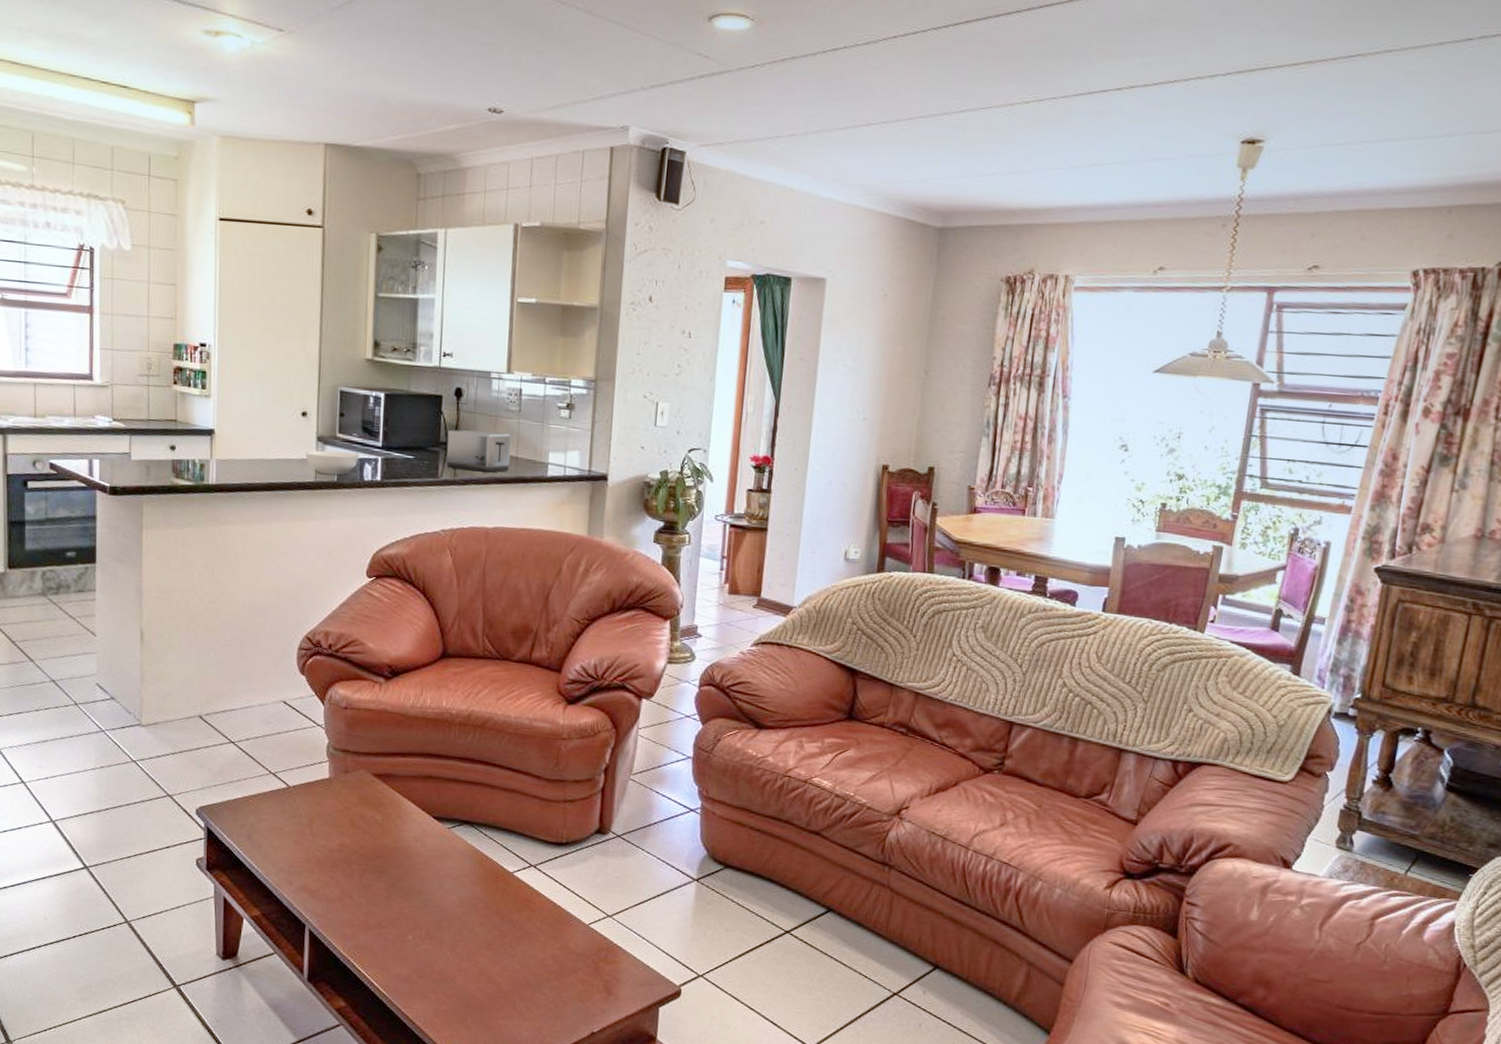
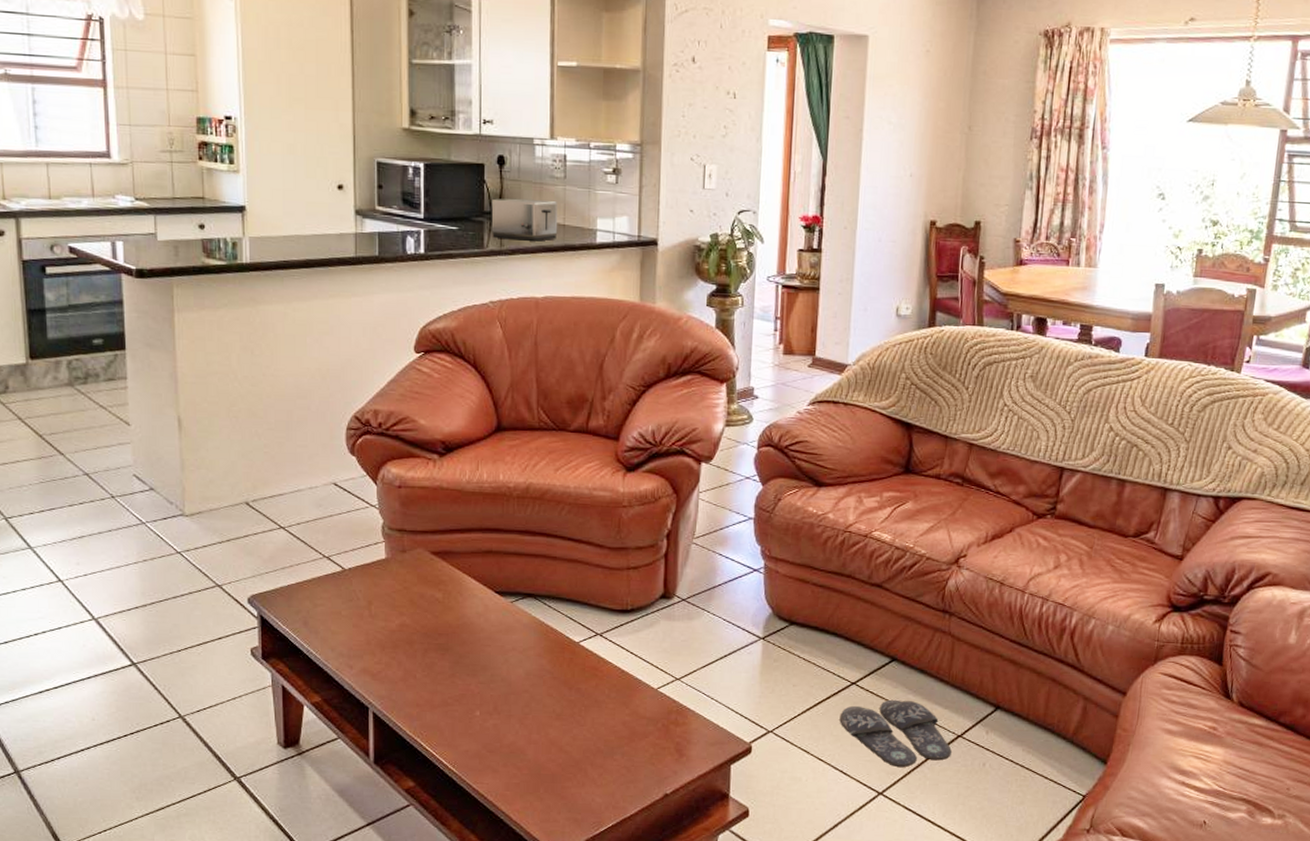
bowl: present [306,450,359,475] -> none [344,224,401,250]
slippers: none [771,951,887,1022] -> present [839,699,952,767]

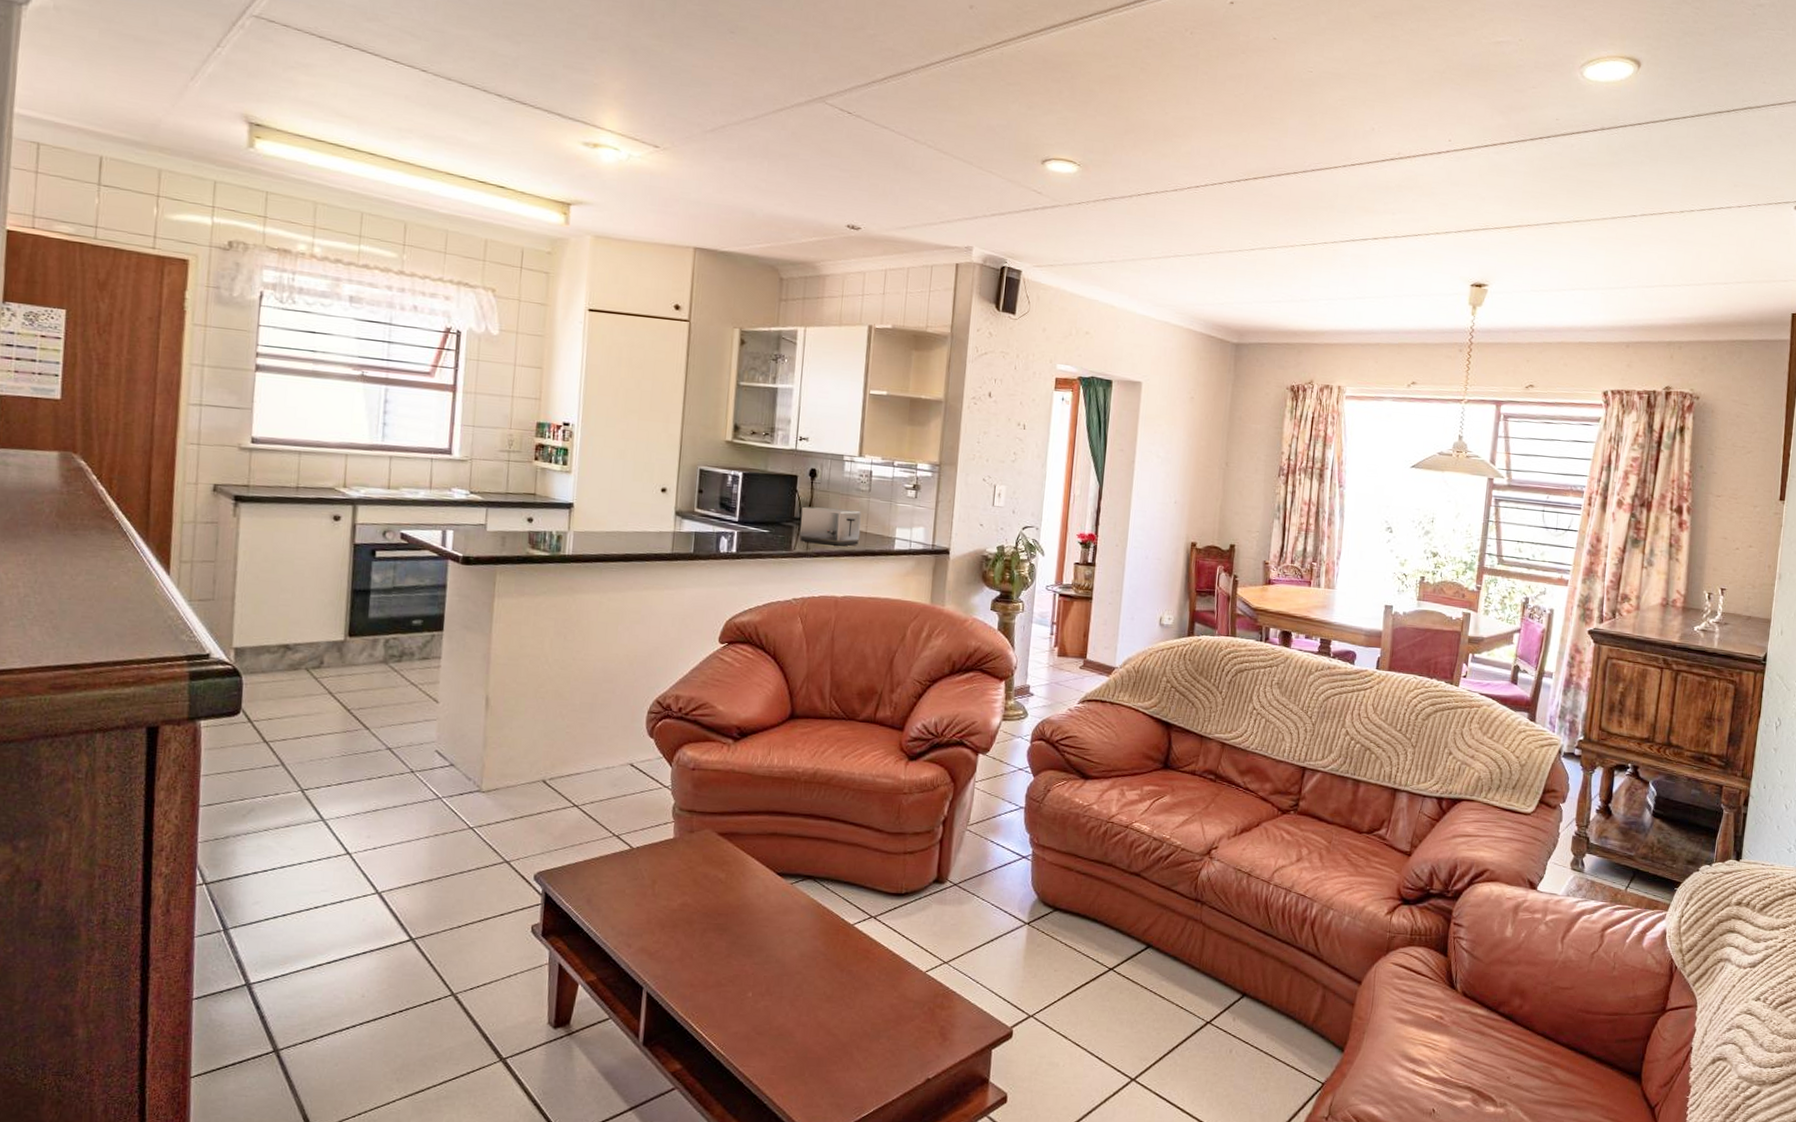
slippers: present [839,699,952,767] -> none [1097,985,1201,1053]

